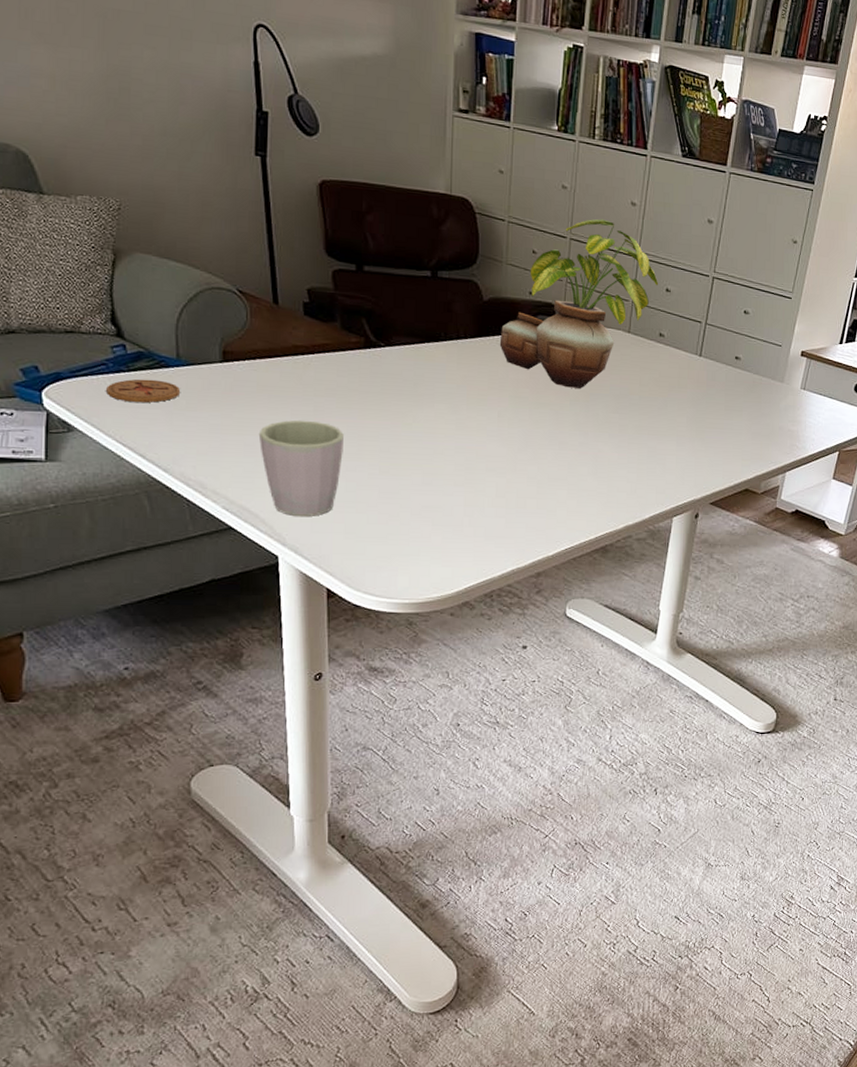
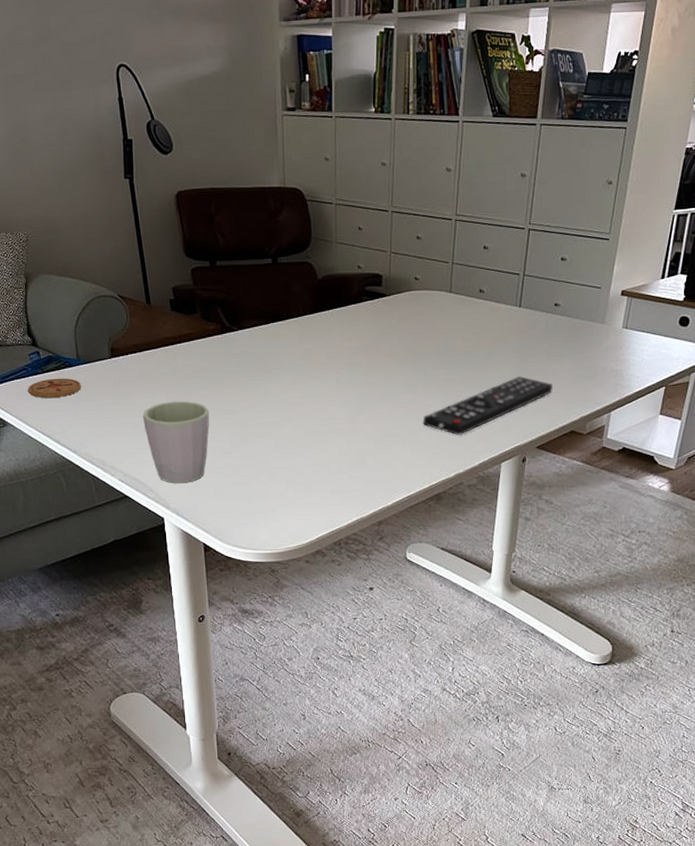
potted plant: present [499,219,659,389] -> none [334,188,477,350]
remote control: none [591,427,729,486] -> present [422,375,553,436]

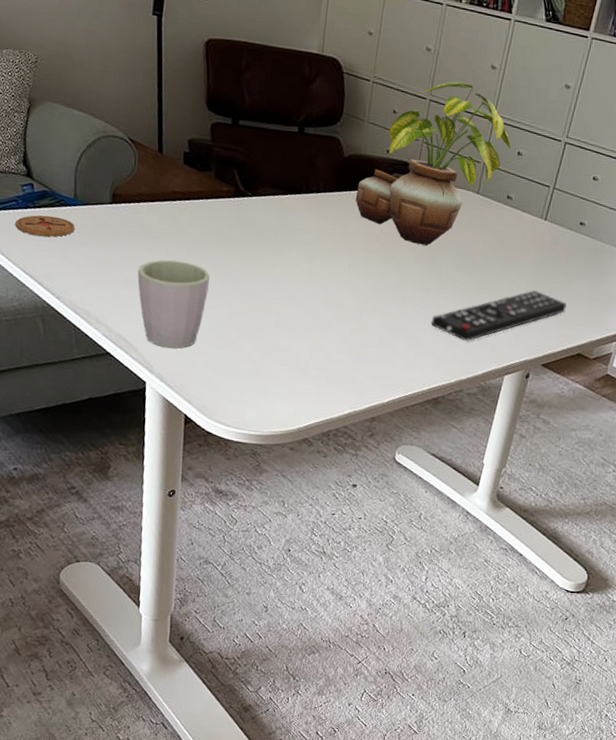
potted plant: none [334,188,477,350] -> present [355,81,511,246]

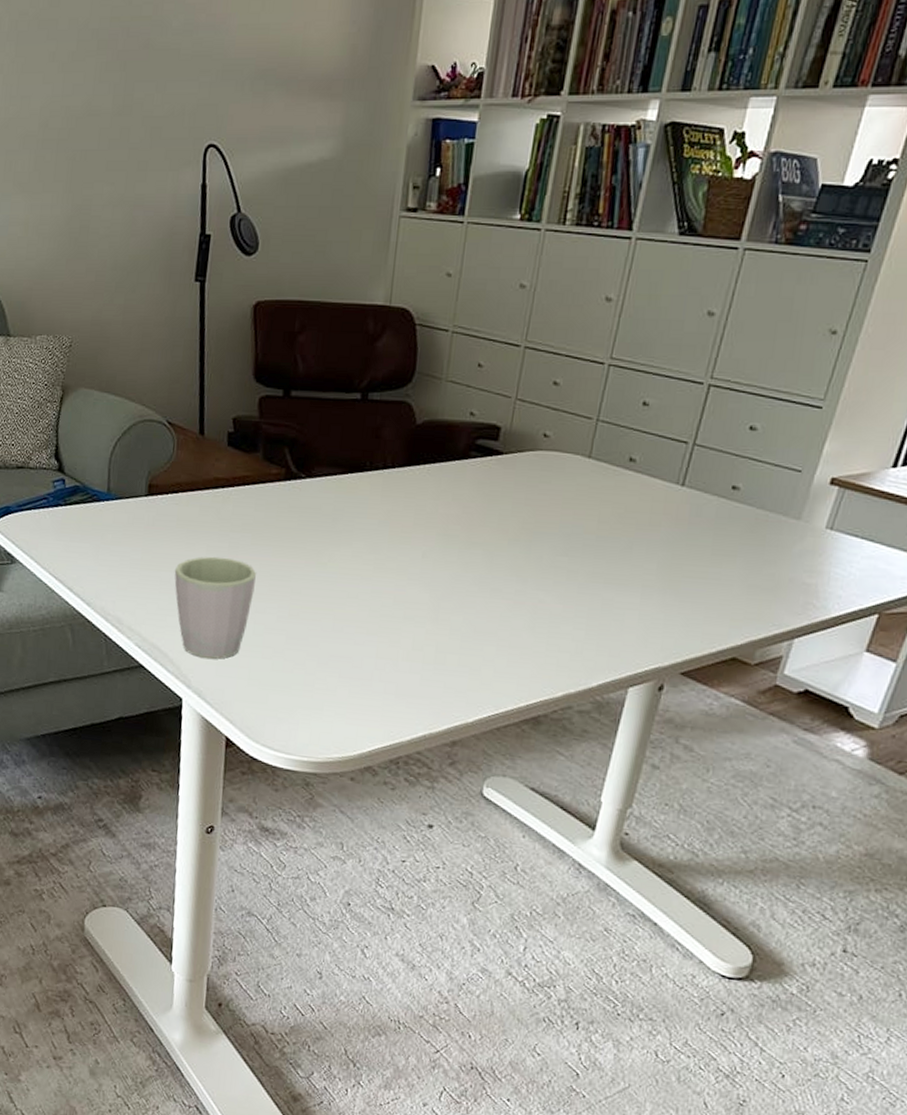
coaster: present [15,215,76,237] -> none [45,512,108,537]
potted plant: present [355,81,511,246] -> none [430,321,634,526]
remote control: present [430,289,567,342] -> none [528,575,715,645]

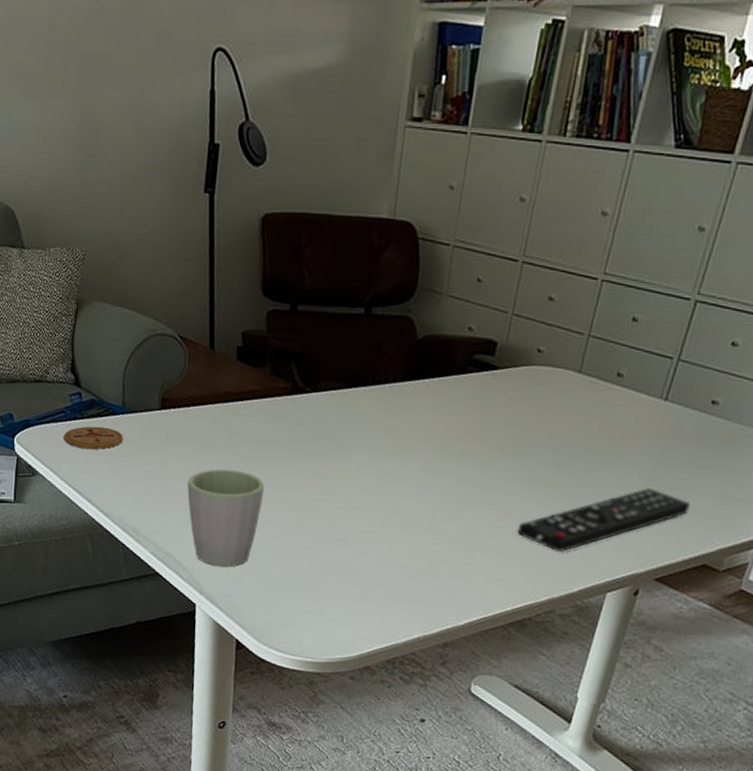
coaster: none [45,512,108,537] -> present [64,426,124,449]
remote control: none [528,575,715,645] -> present [517,487,690,553]

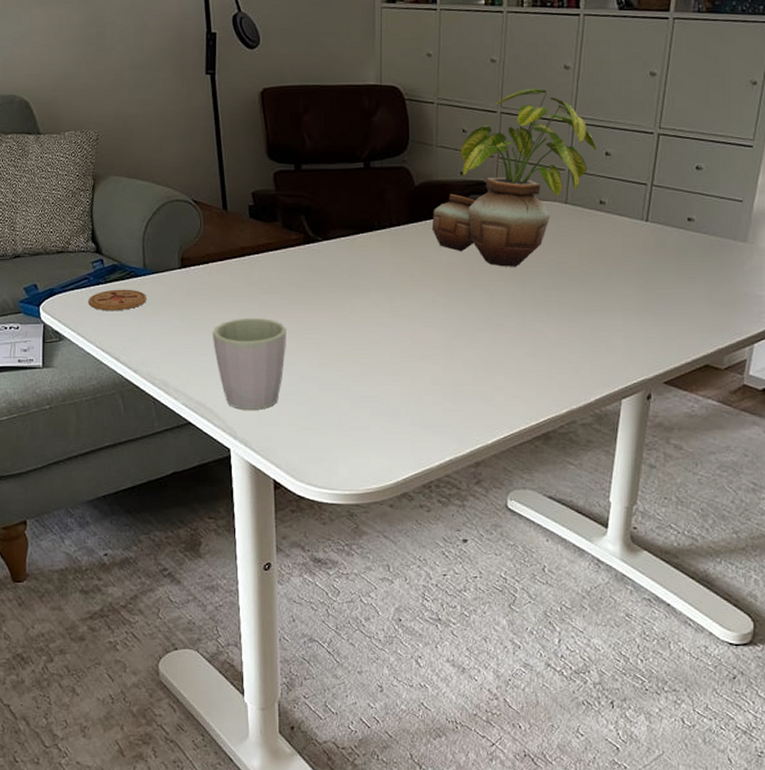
potted plant: none [429,235,625,439] -> present [431,88,597,267]
remote control: present [517,487,690,553] -> none [530,299,684,367]

